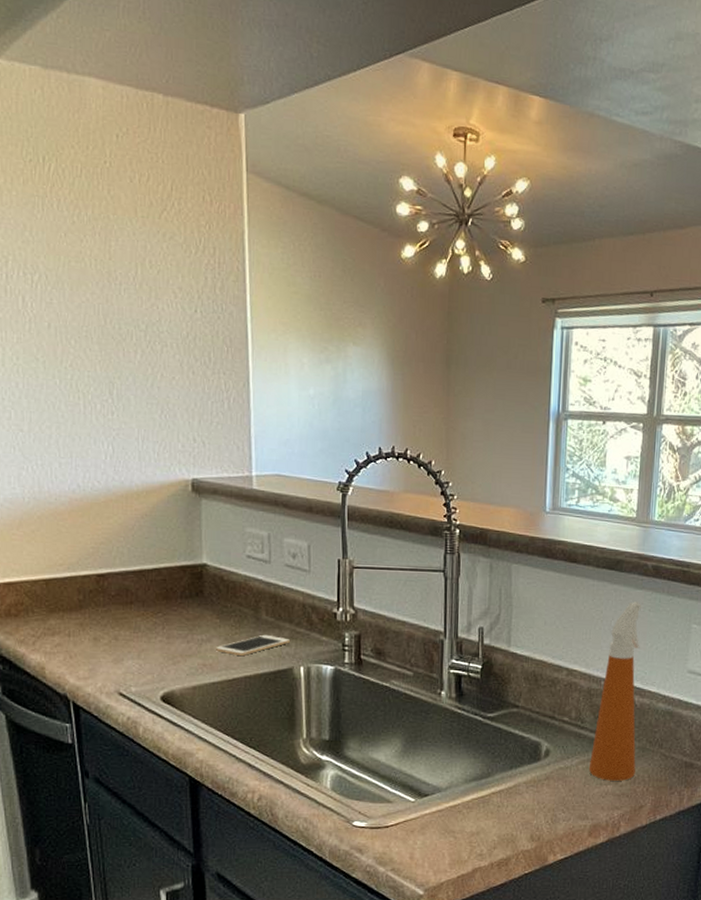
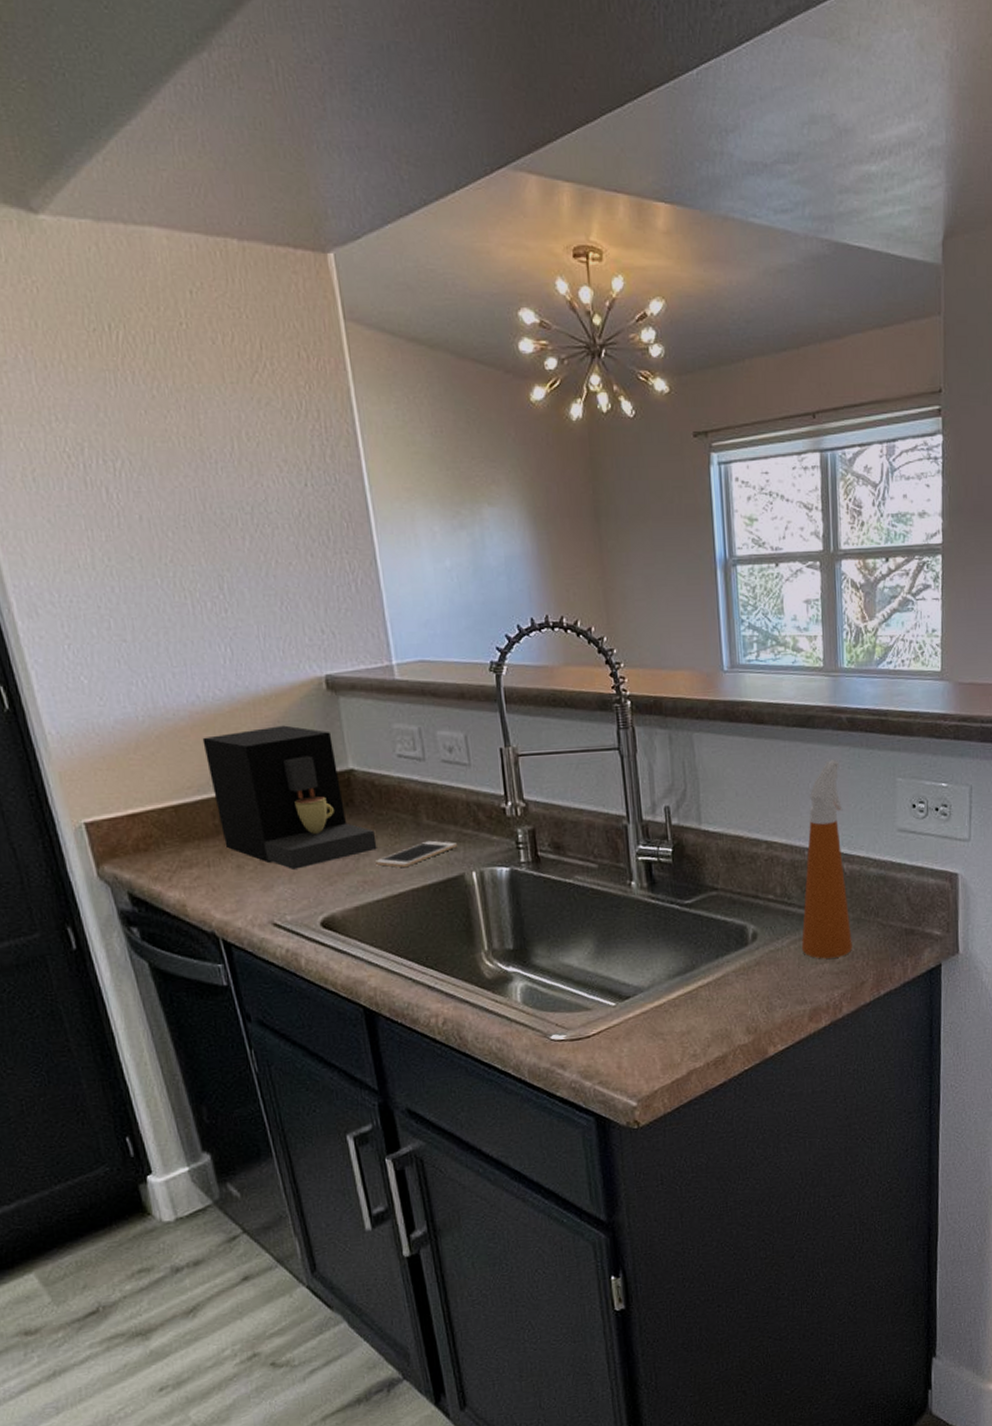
coffee maker: none [78,518,219,647] -> present [202,725,377,869]

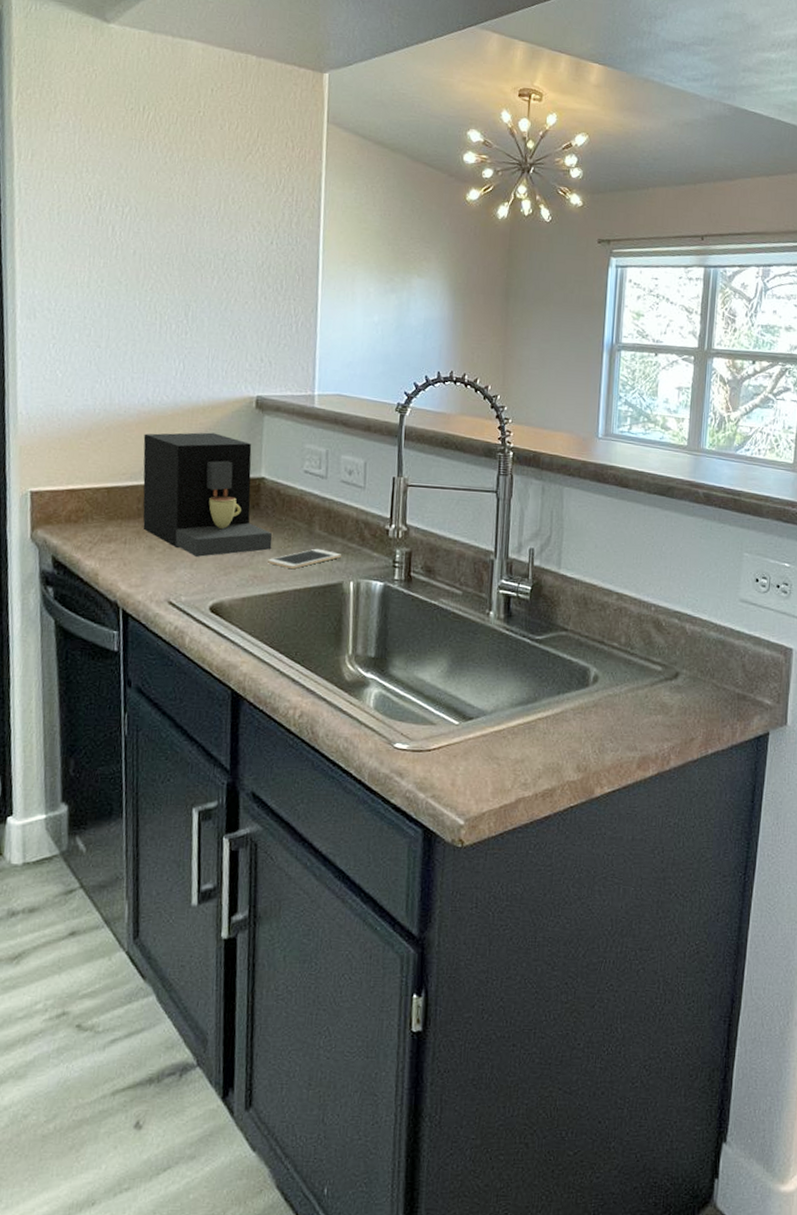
spray bottle: present [801,759,852,959] -> none [638,528,692,711]

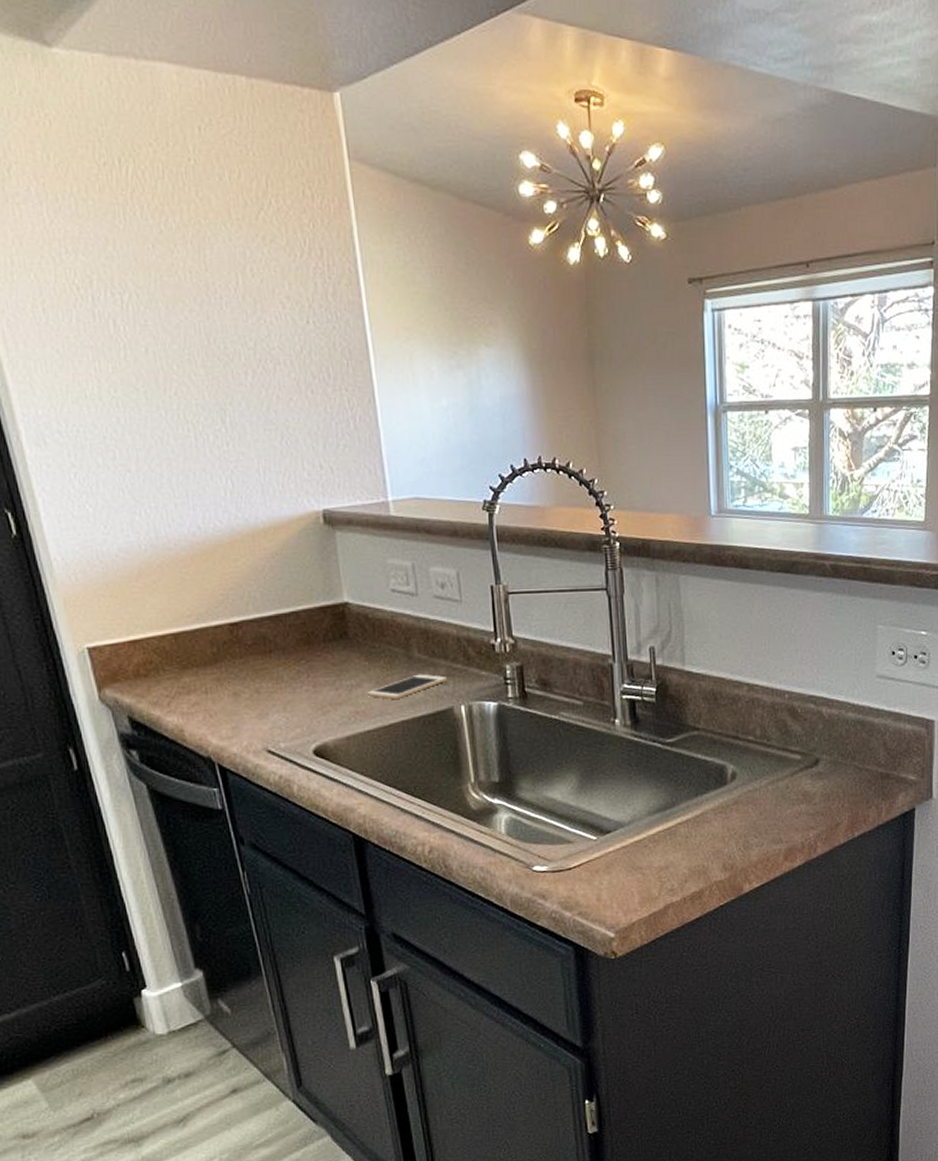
coffee maker: present [143,432,273,557] -> none [202,557,370,698]

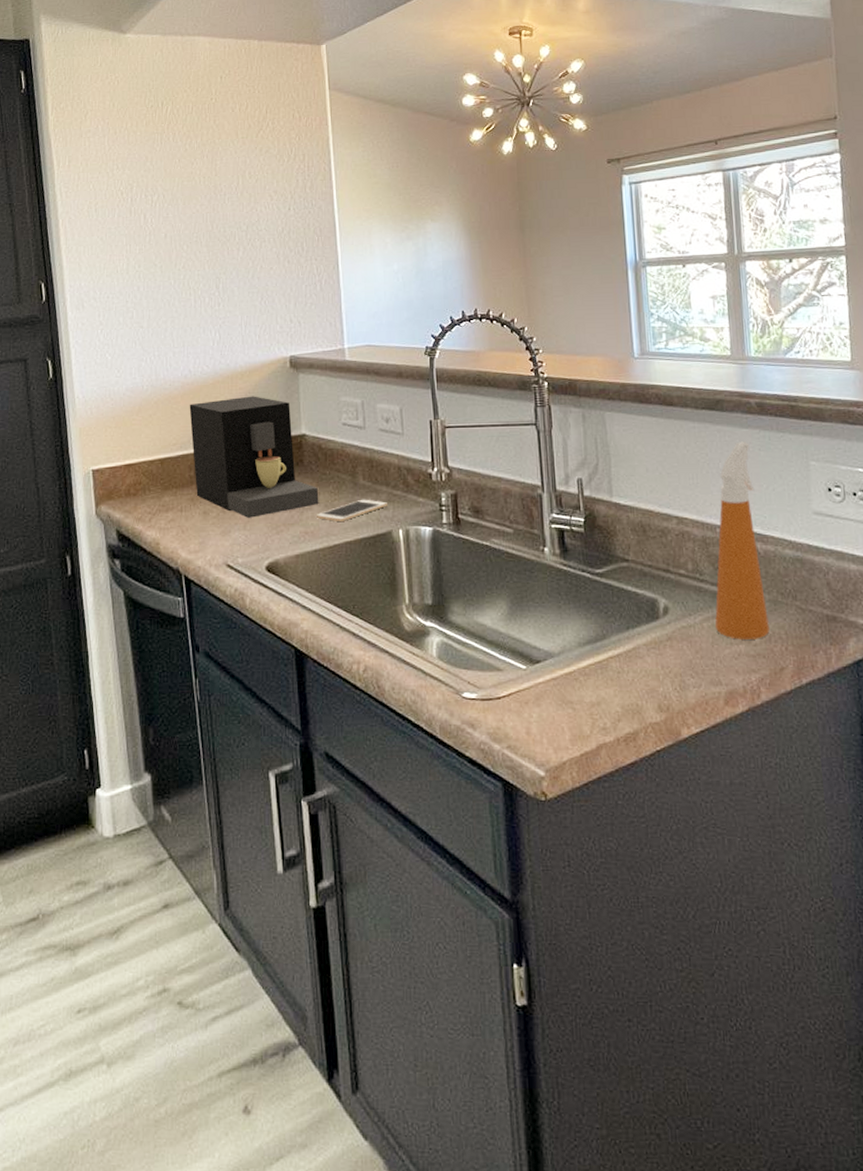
coffee maker: none [202,557,370,698] -> present [189,396,319,518]
spray bottle: none [779,605,829,800] -> present [714,441,769,640]

